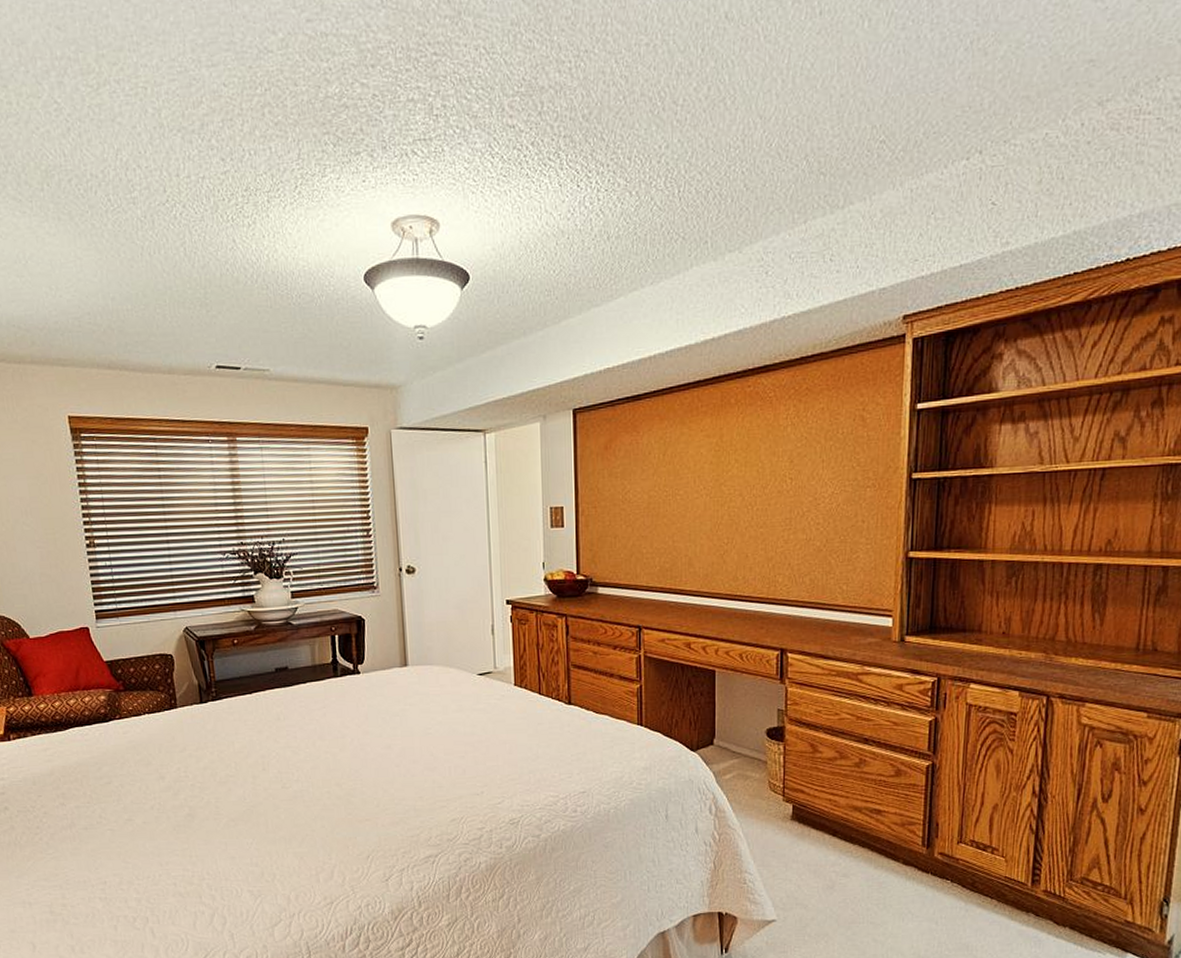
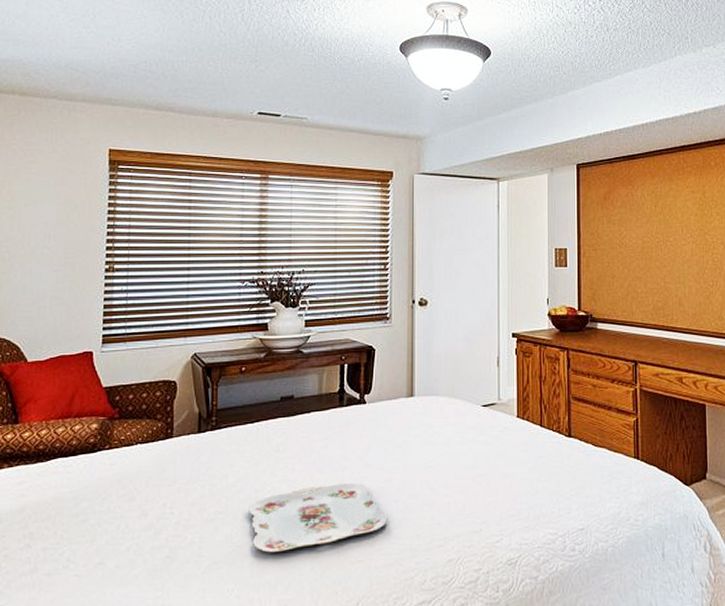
serving tray: none [257,749,391,812] -> present [248,483,388,553]

